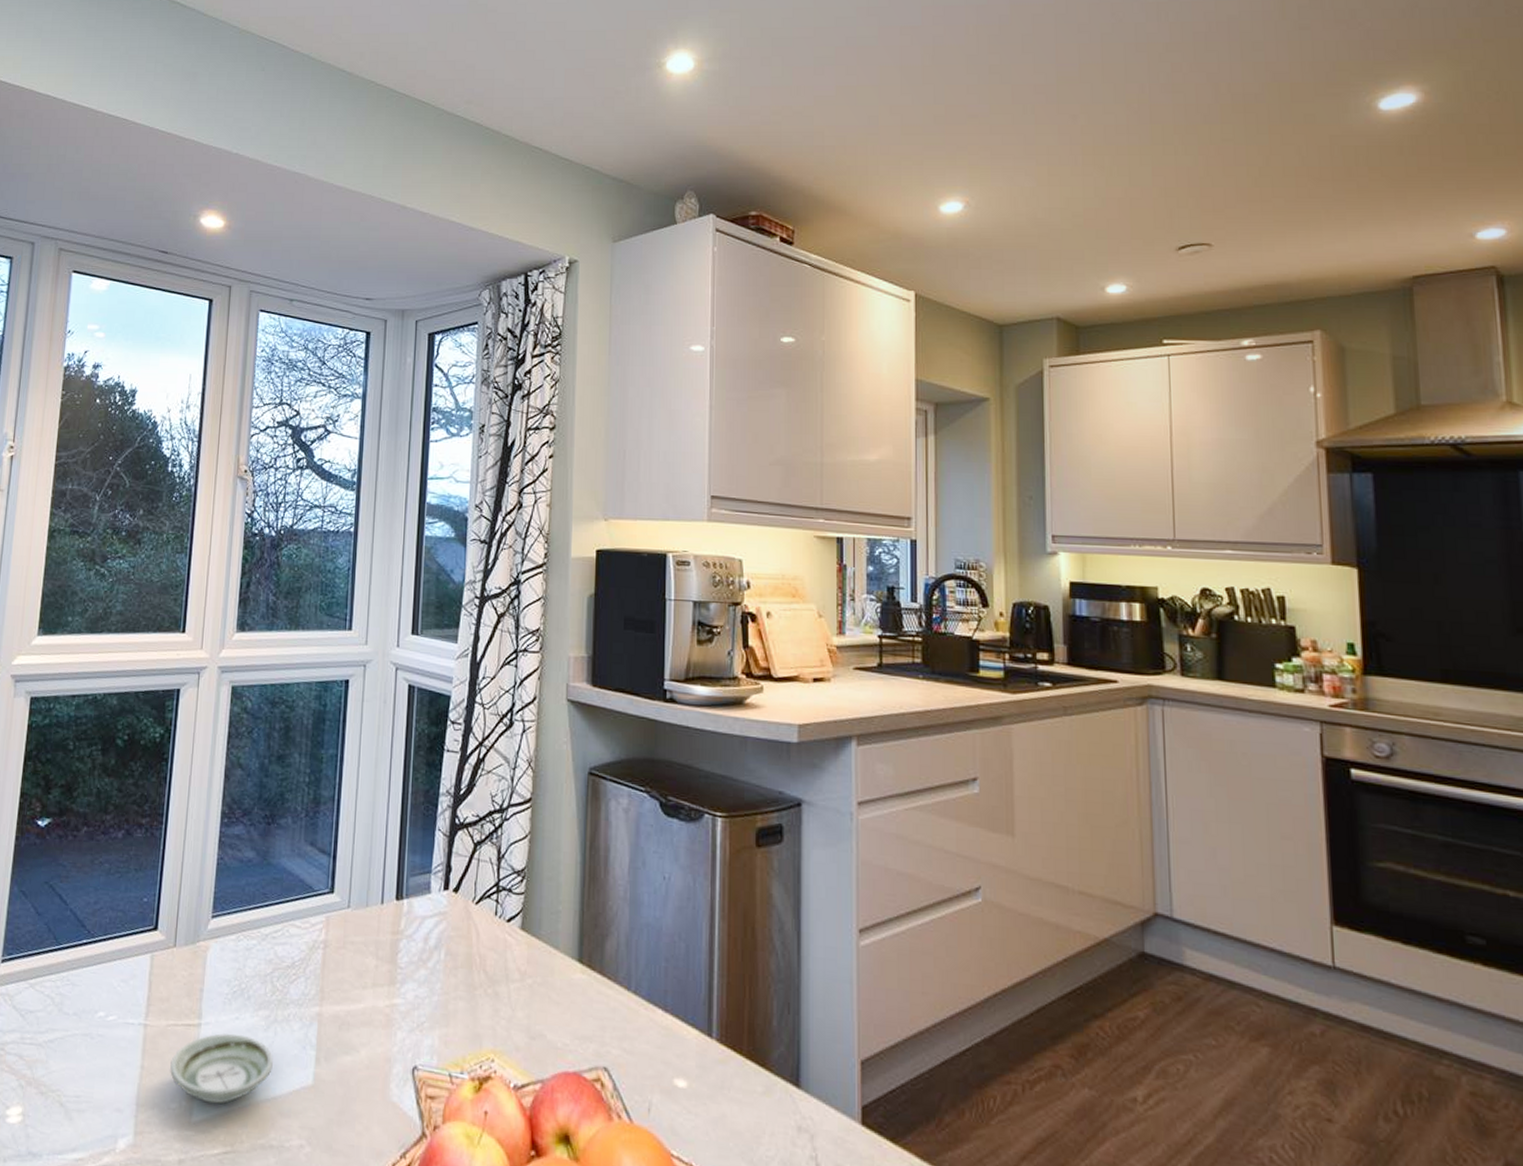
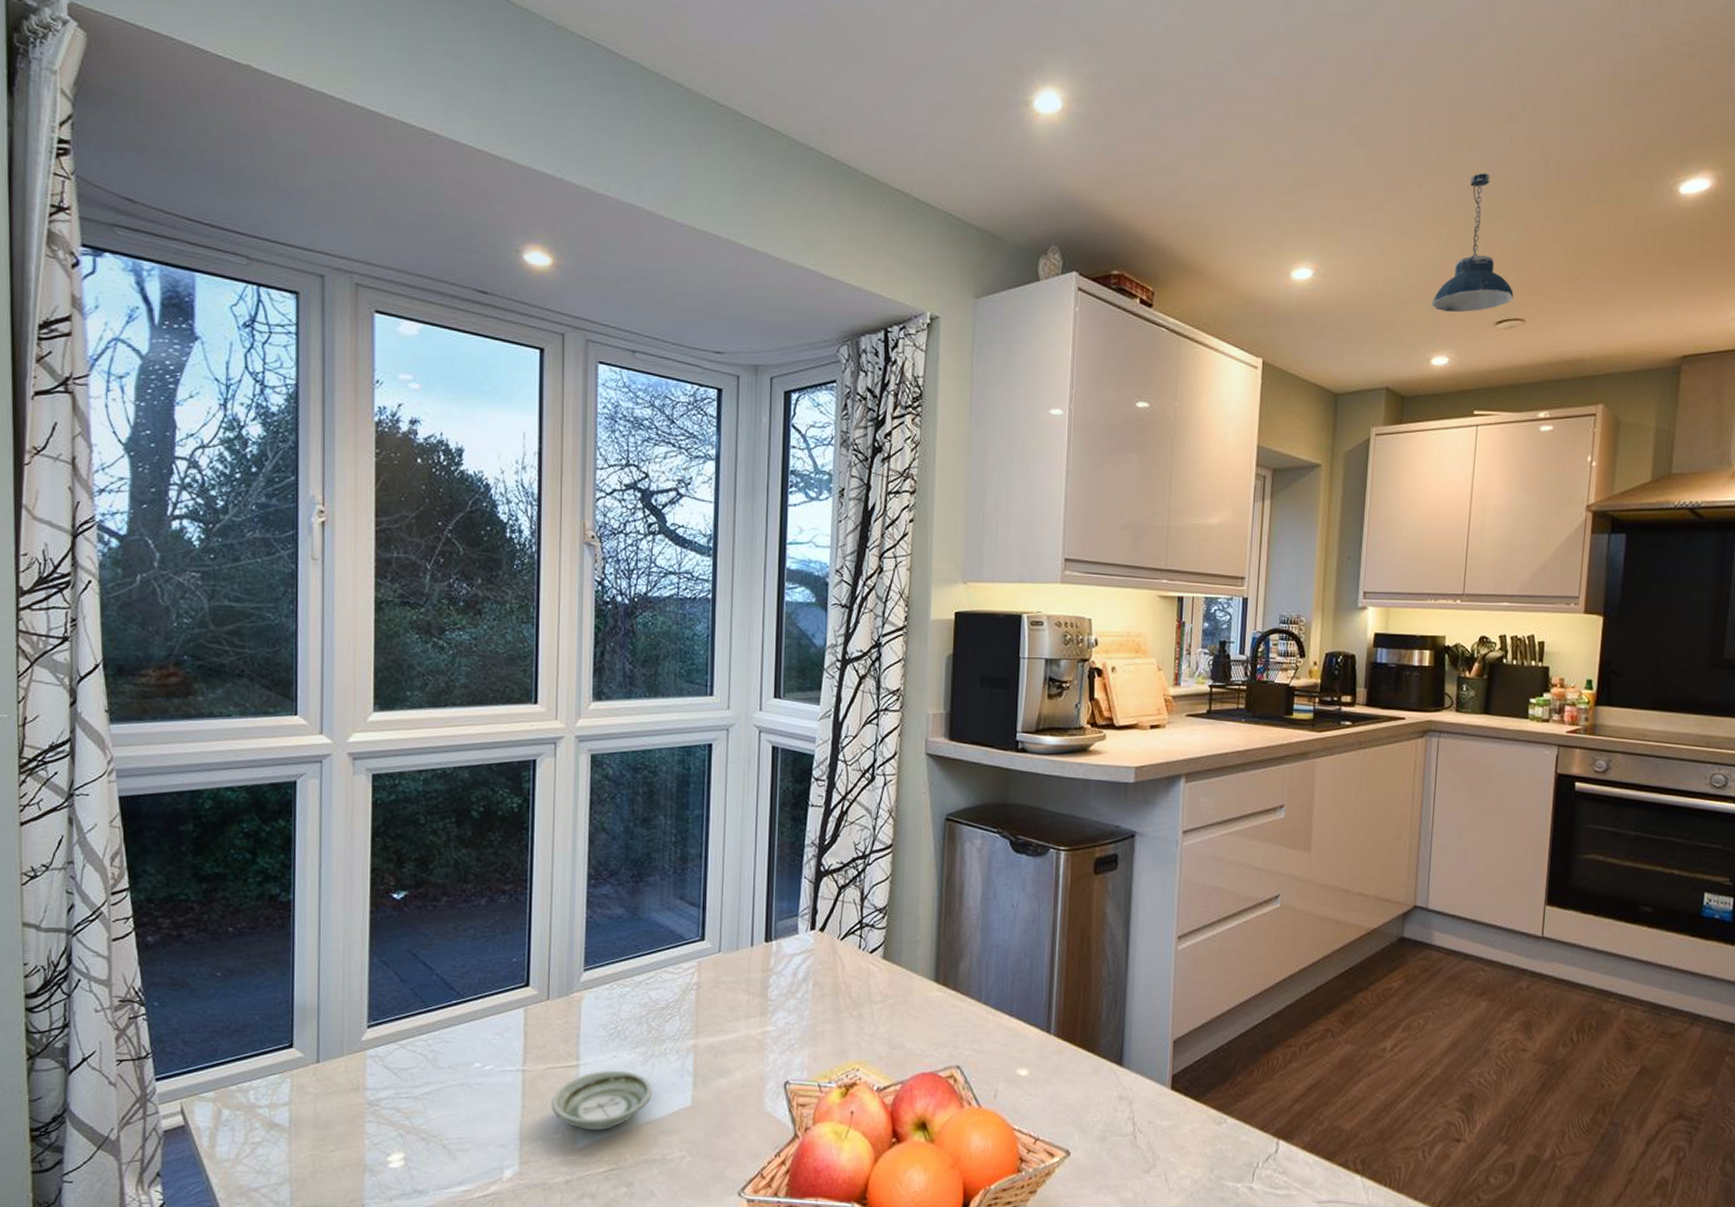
pendant light: none [1100,101,1195,240] -> present [1431,173,1514,312]

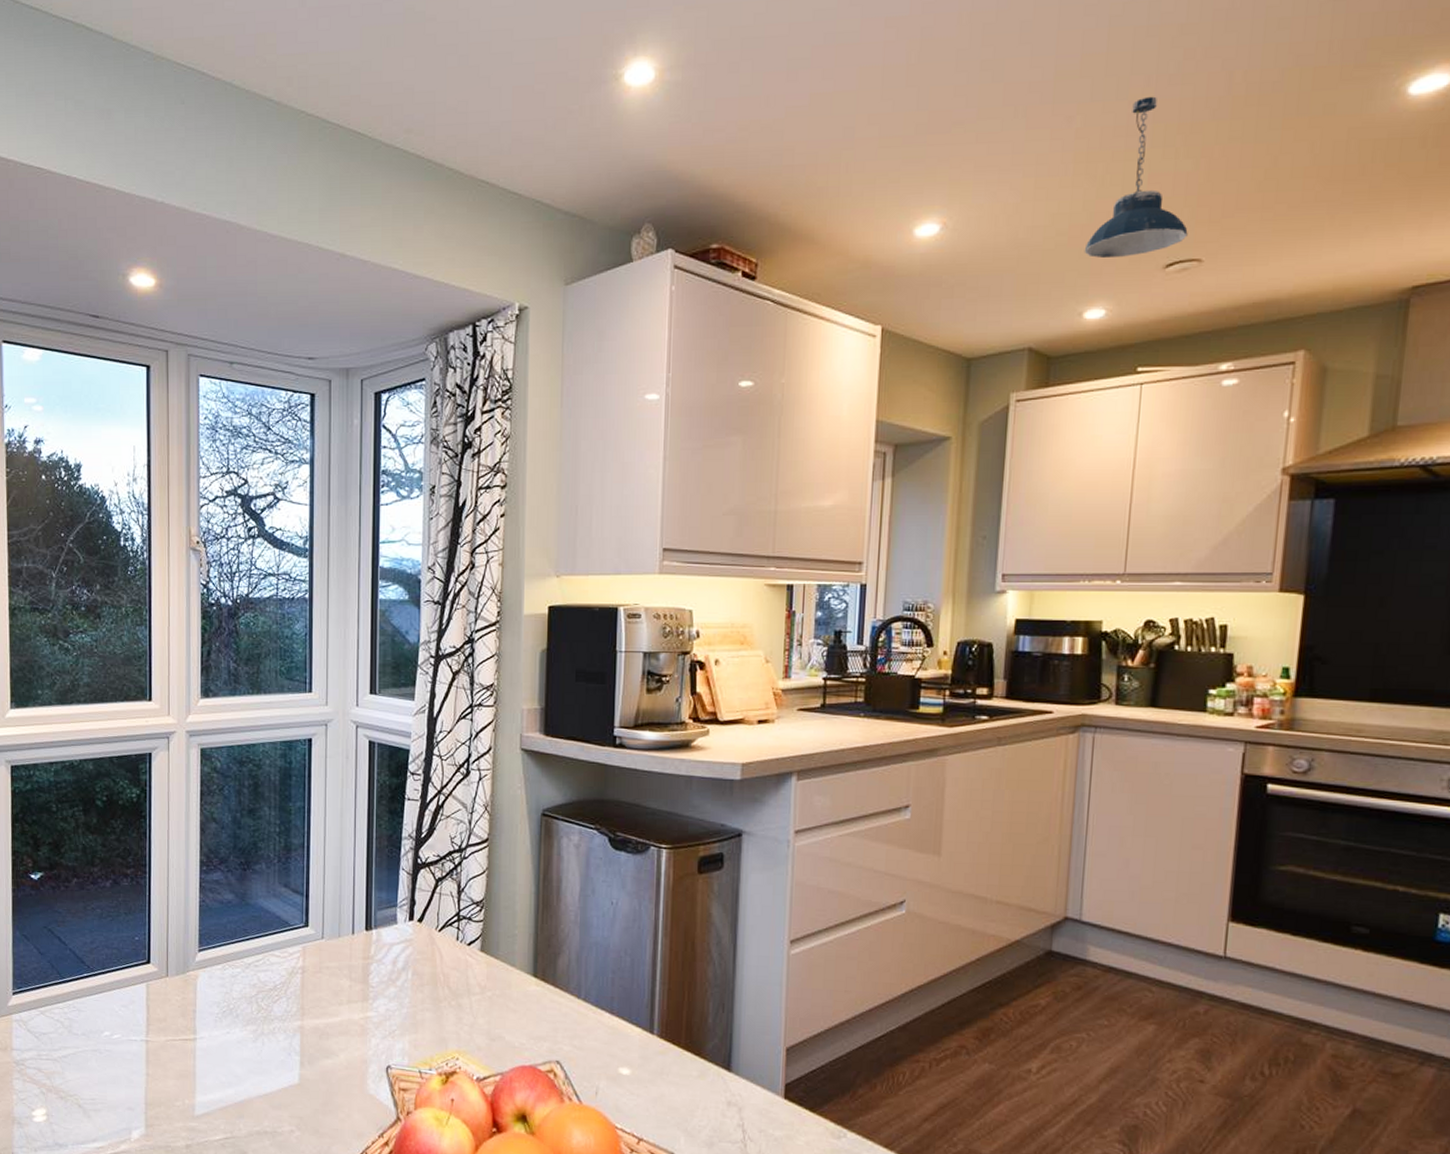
saucer: present [550,1070,652,1131] -> none [171,1044,262,1101]

